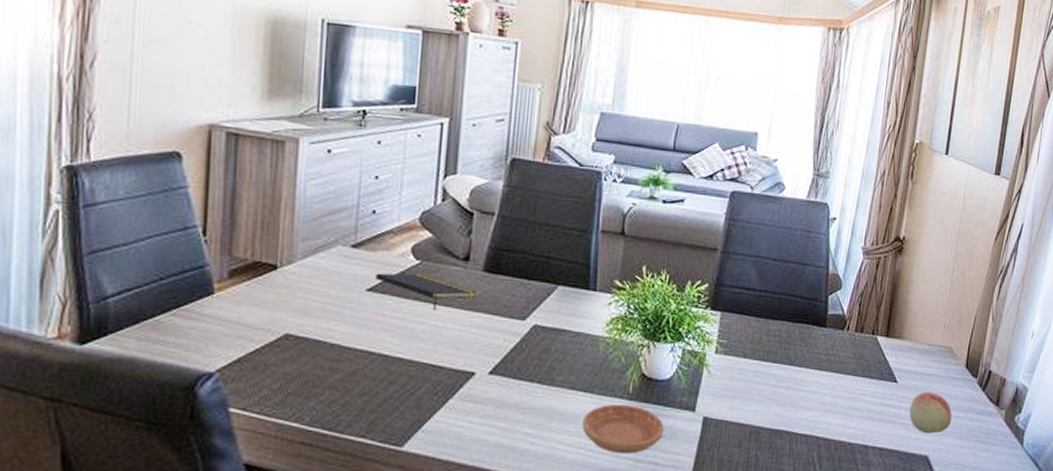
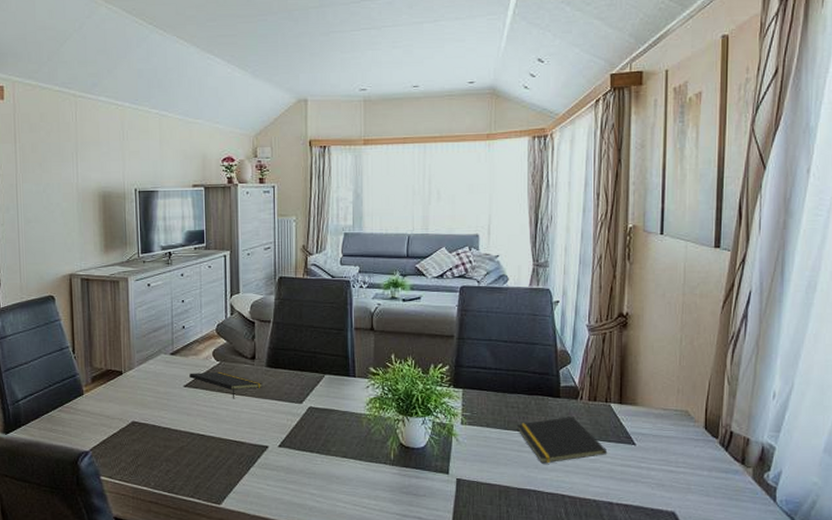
saucer: present [582,404,664,454] -> none [356,469,423,510]
notepad: none [777,349,869,401] -> present [517,416,608,464]
fruit: present [909,392,952,434] -> none [650,453,695,491]

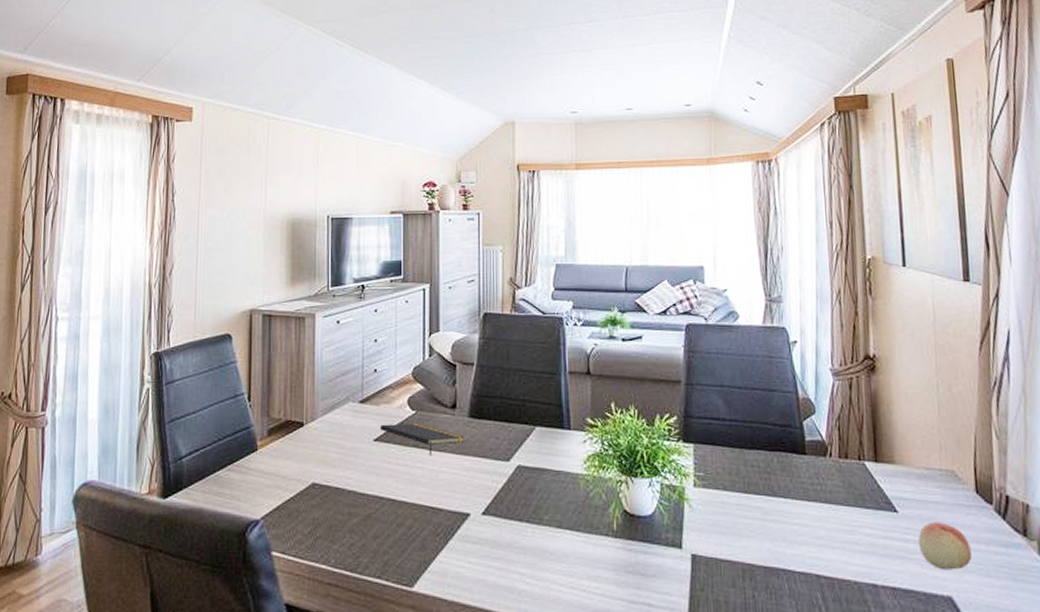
notepad: present [517,416,608,464] -> none [759,477,866,536]
fruit: none [650,453,695,491] -> present [918,522,972,570]

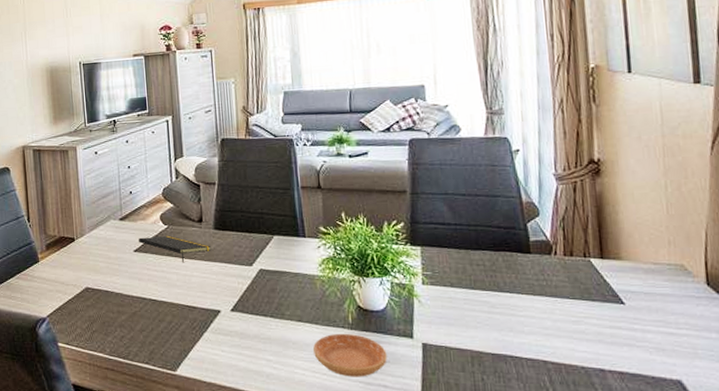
saucer: none [573,542,653,594] -> present [313,333,387,377]
fruit: present [918,522,972,570] -> none [645,312,702,356]

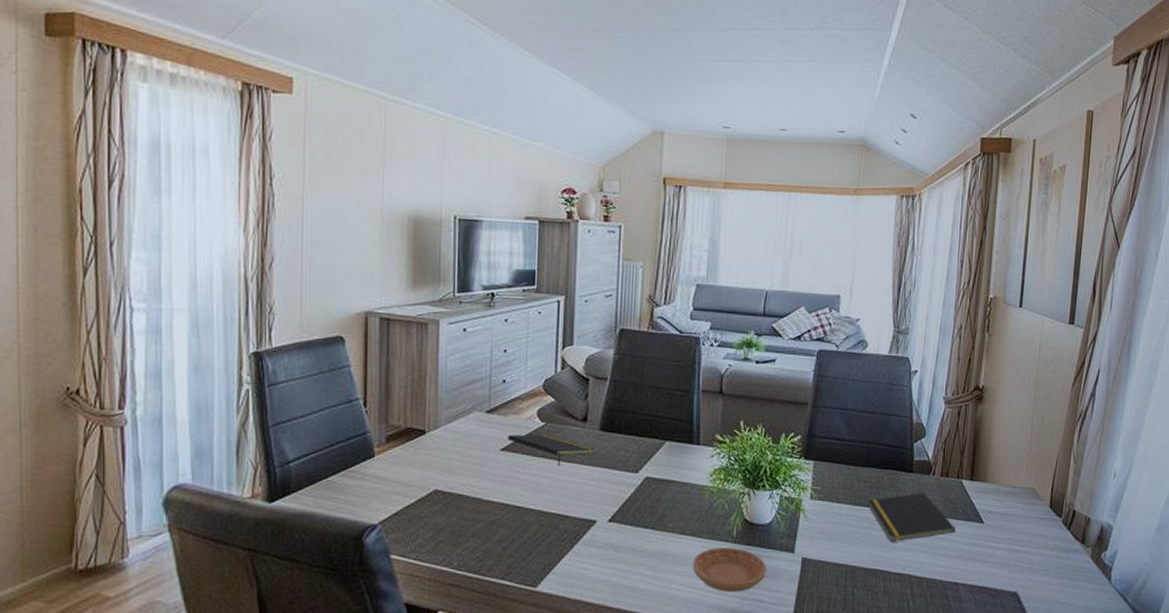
notepad: none [485,274,593,326] -> present [868,492,956,542]

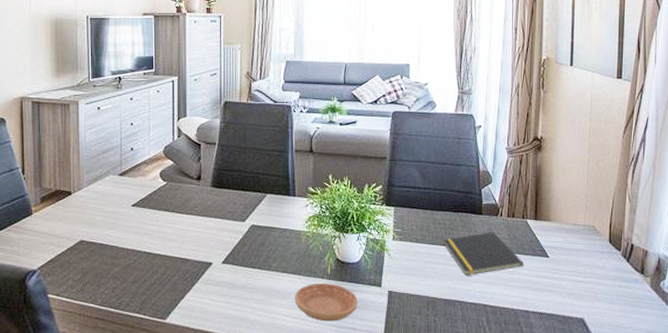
notepad: present [508,434,594,466] -> none [137,191,207,218]

